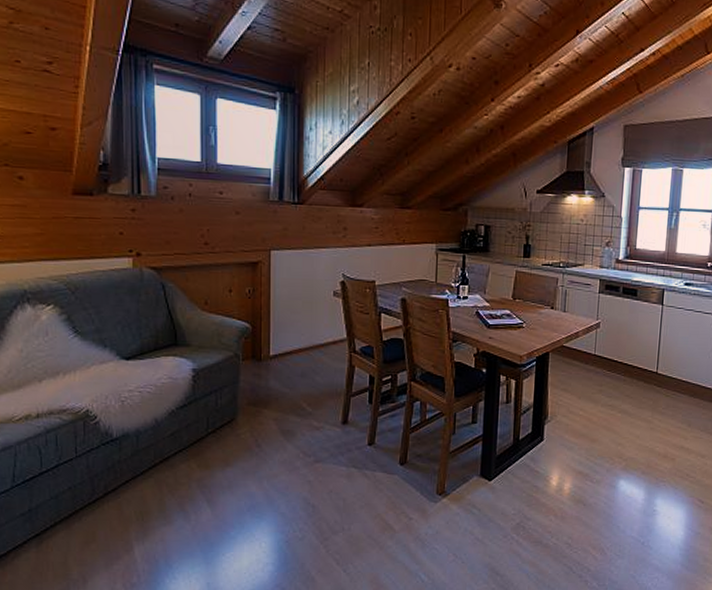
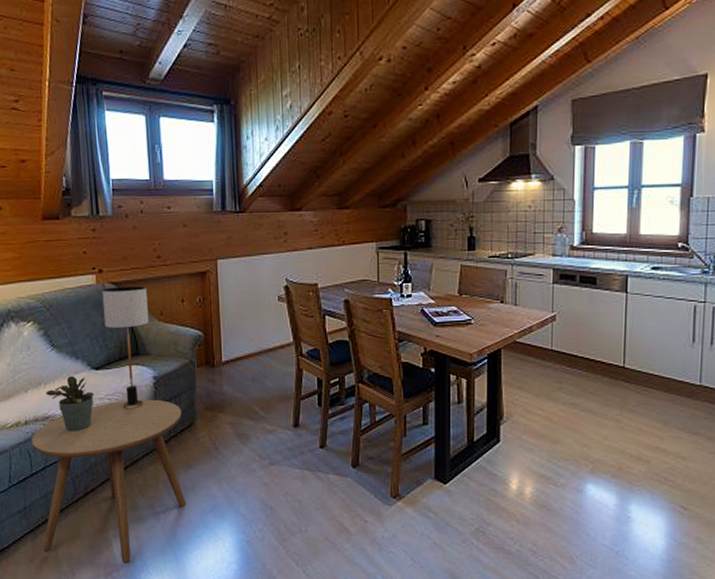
side table: none [42,392,222,568] -> present [31,399,187,564]
potted plant: none [64,365,122,427] -> present [46,376,94,432]
table lamp: none [139,272,191,403] -> present [102,287,149,409]

